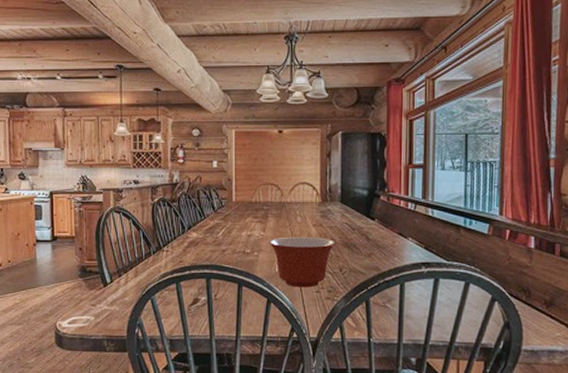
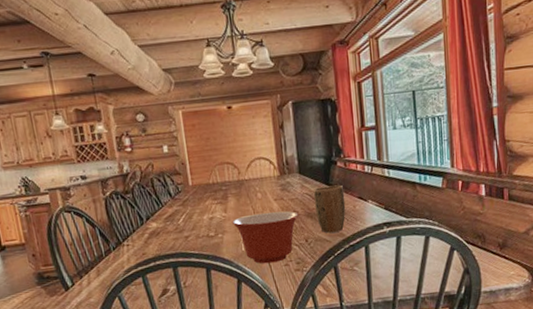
plant pot: none [352,218,385,265] -> present [313,185,346,233]

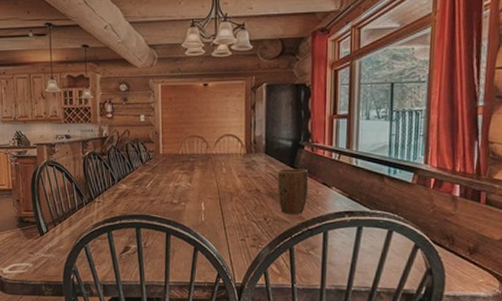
mixing bowl: present [231,211,299,264] -> none [195,187,260,236]

